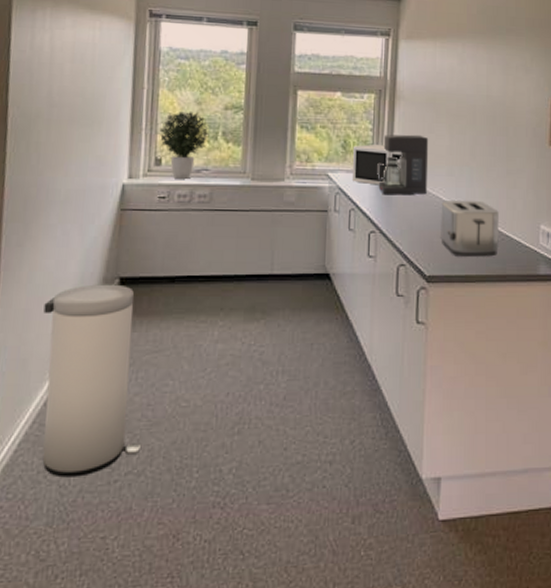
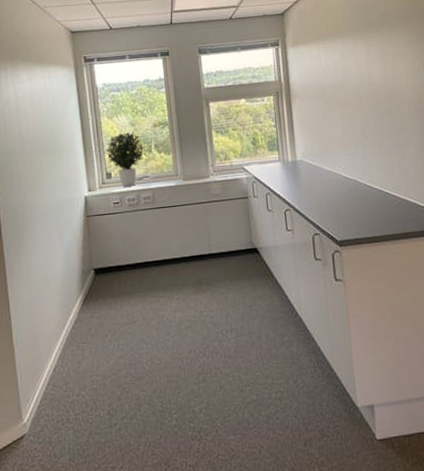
pedal bin: present [42,284,142,478] -> none [42,274,131,424]
microwave: present [352,144,401,185] -> none [261,137,303,172]
coffee maker: present [377,134,429,195] -> none [284,124,329,179]
toaster: present [440,200,500,257] -> none [342,172,398,222]

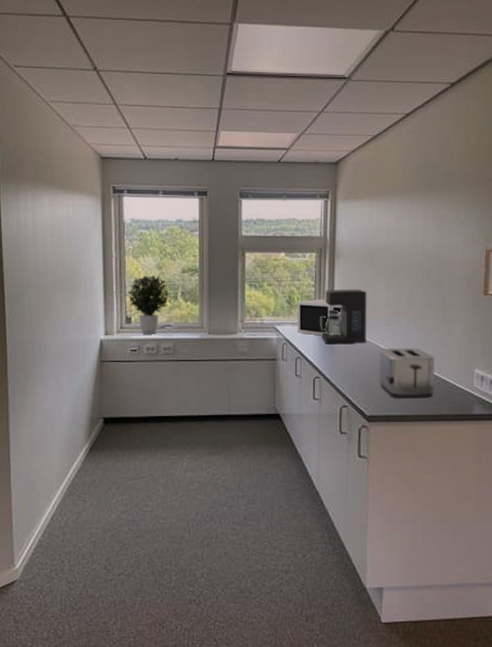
microwave: none [261,137,303,172] -> present [297,299,342,336]
coffee maker: none [284,124,329,179] -> present [320,289,367,345]
toaster: none [342,172,398,222] -> present [379,347,435,399]

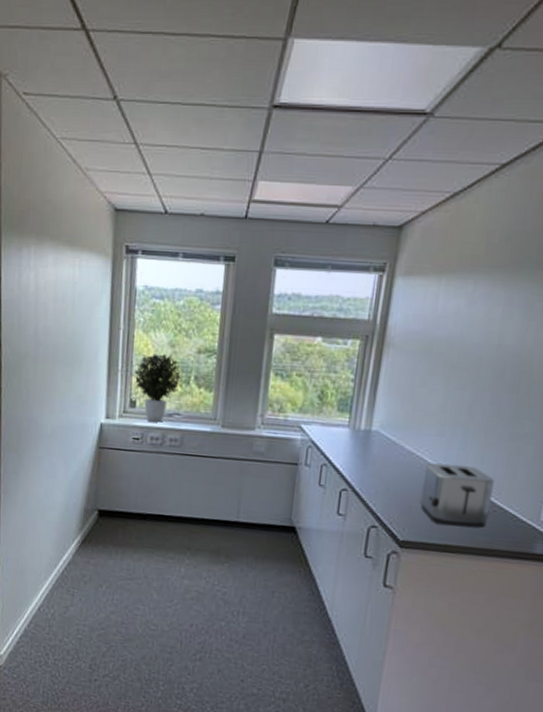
microwave: present [297,299,342,336] -> none [327,396,385,441]
coffee maker: present [320,289,367,345] -> none [354,386,419,455]

